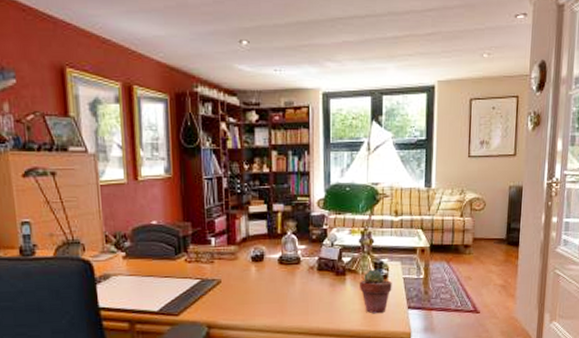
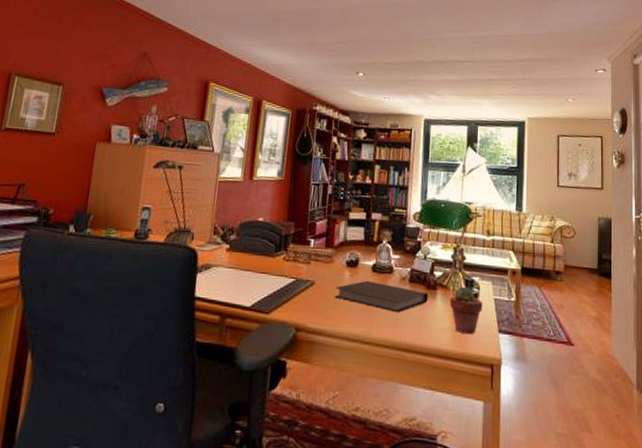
notebook: none [242,273,338,301] -> present [334,280,429,313]

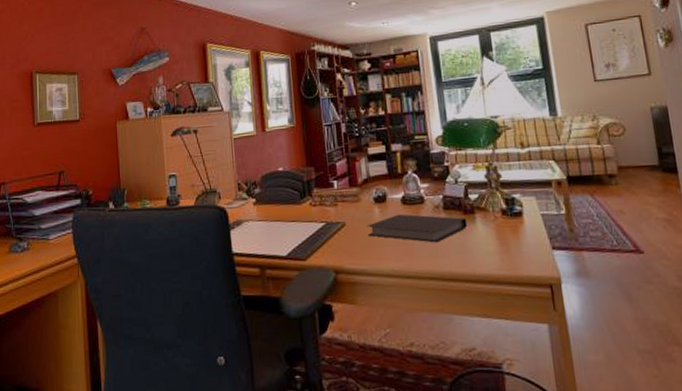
potted succulent: present [450,286,483,335] -> none [492,205,530,256]

